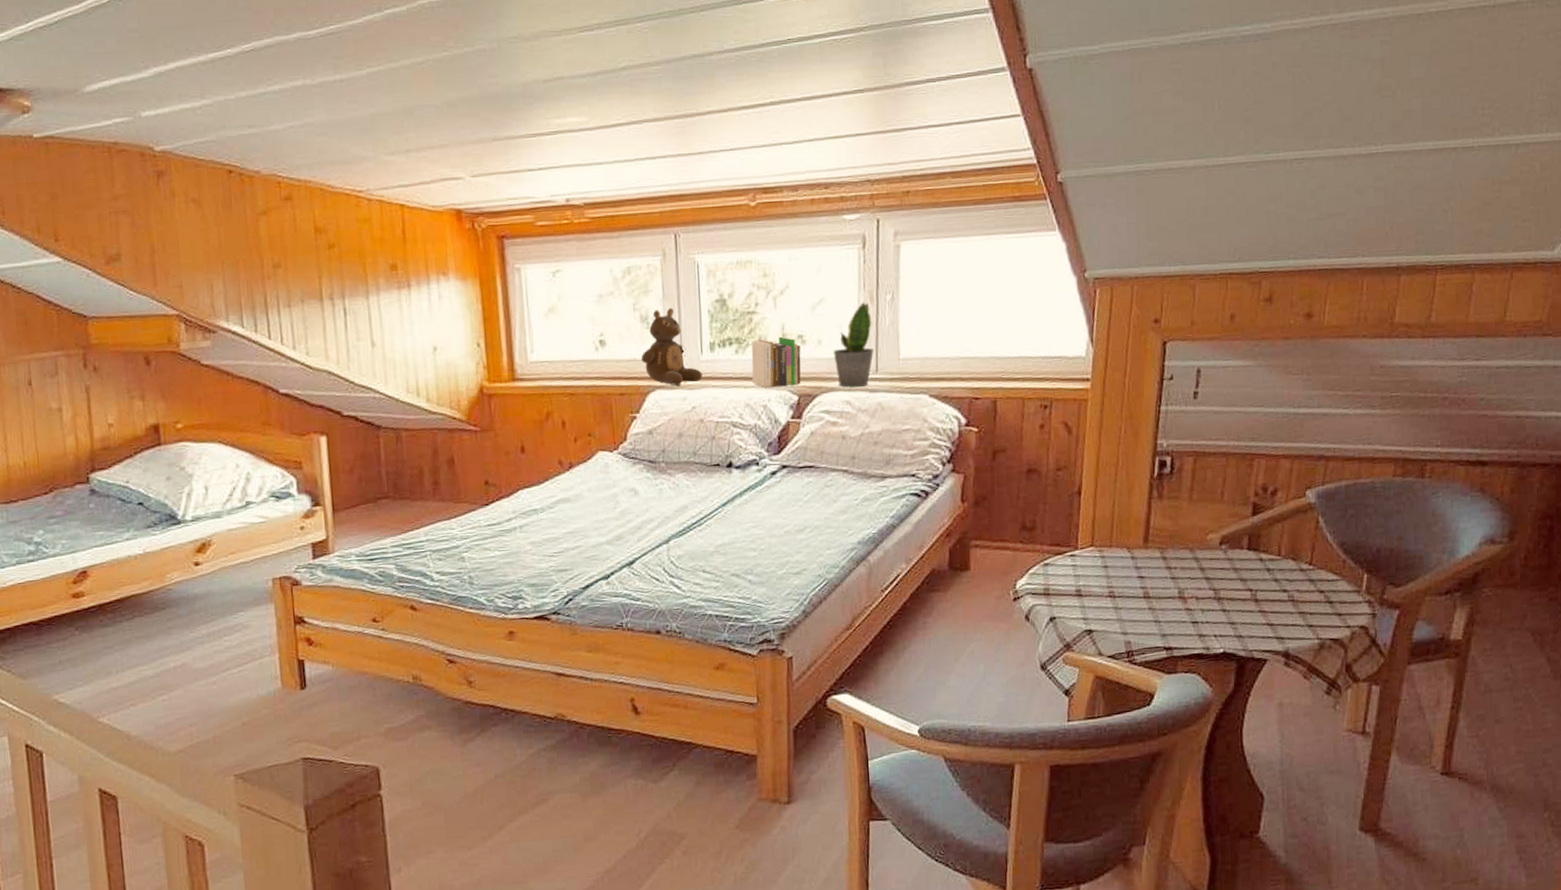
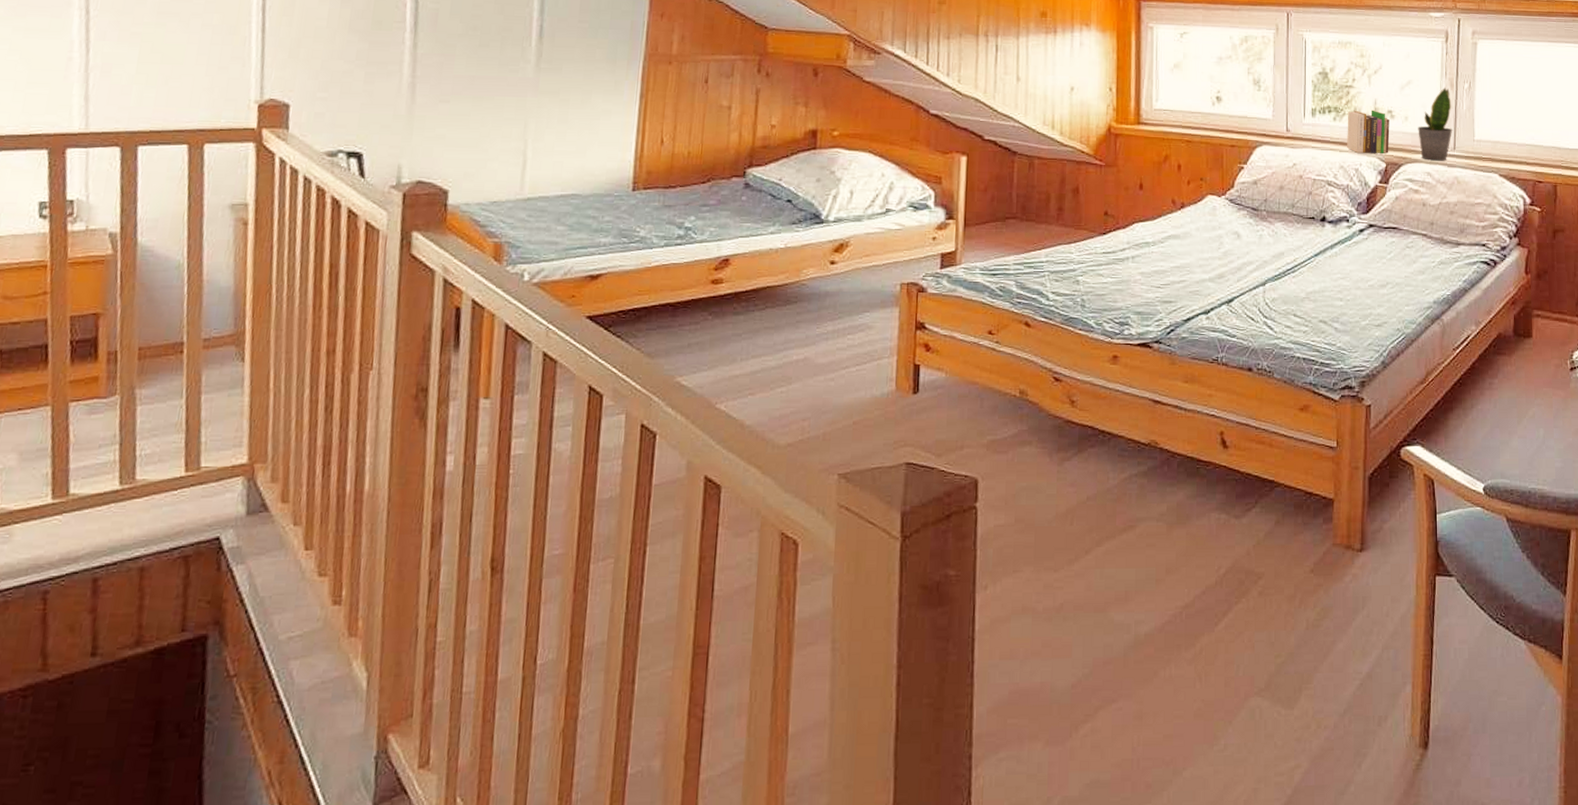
teddy bear: present [640,307,703,386] -> none [1251,75,1304,143]

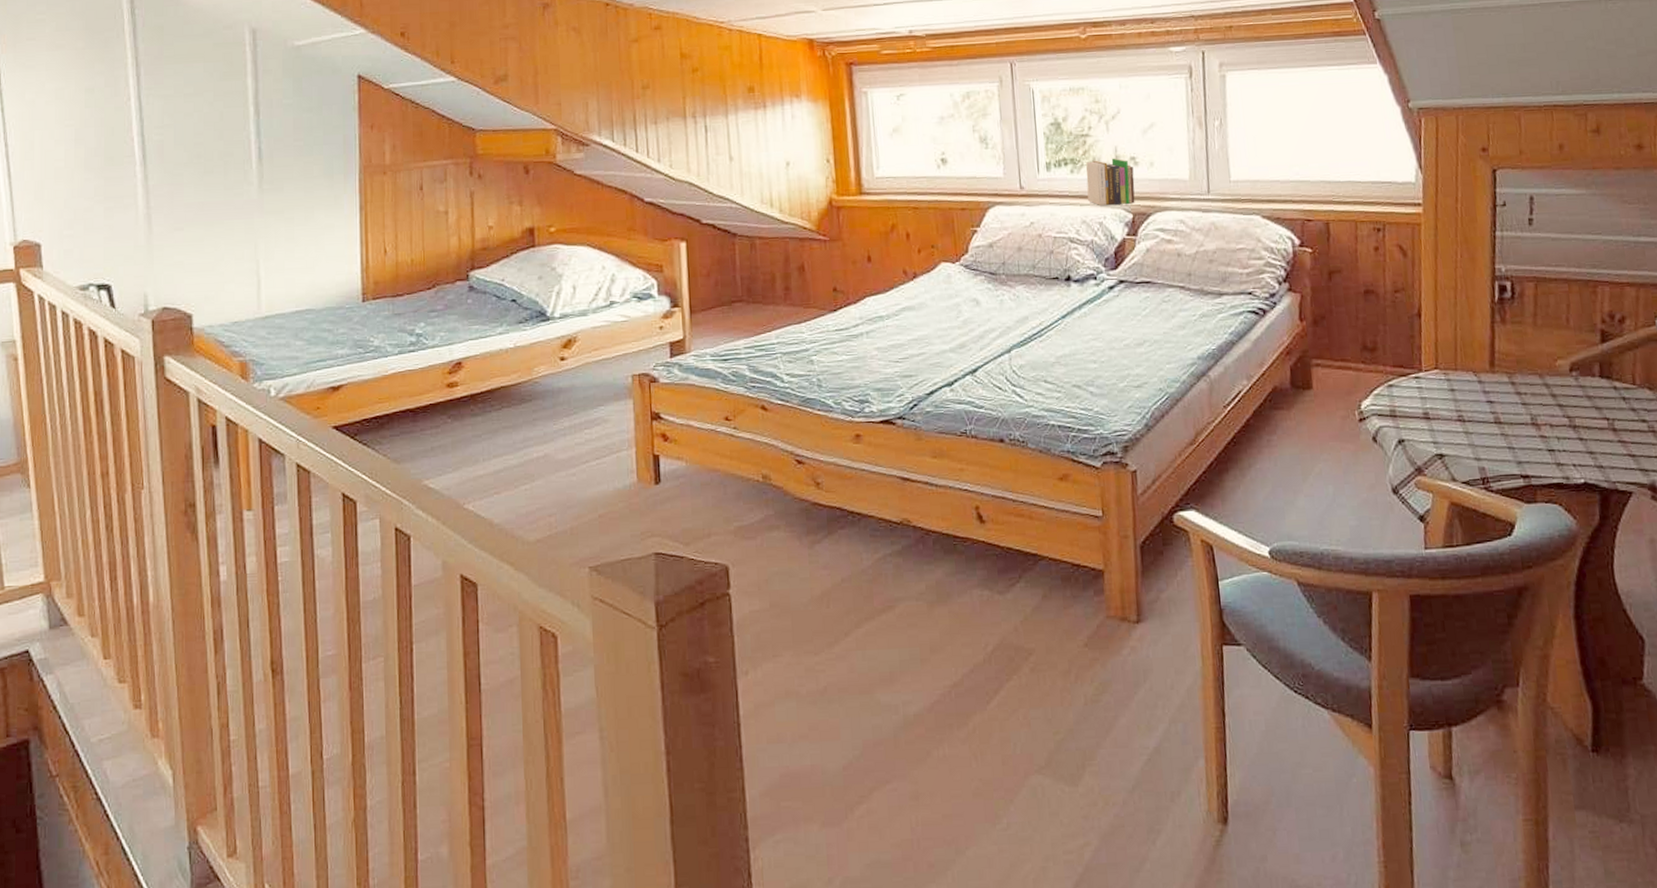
potted plant: present [1418,88,1453,161] -> none [1165,127,1206,207]

